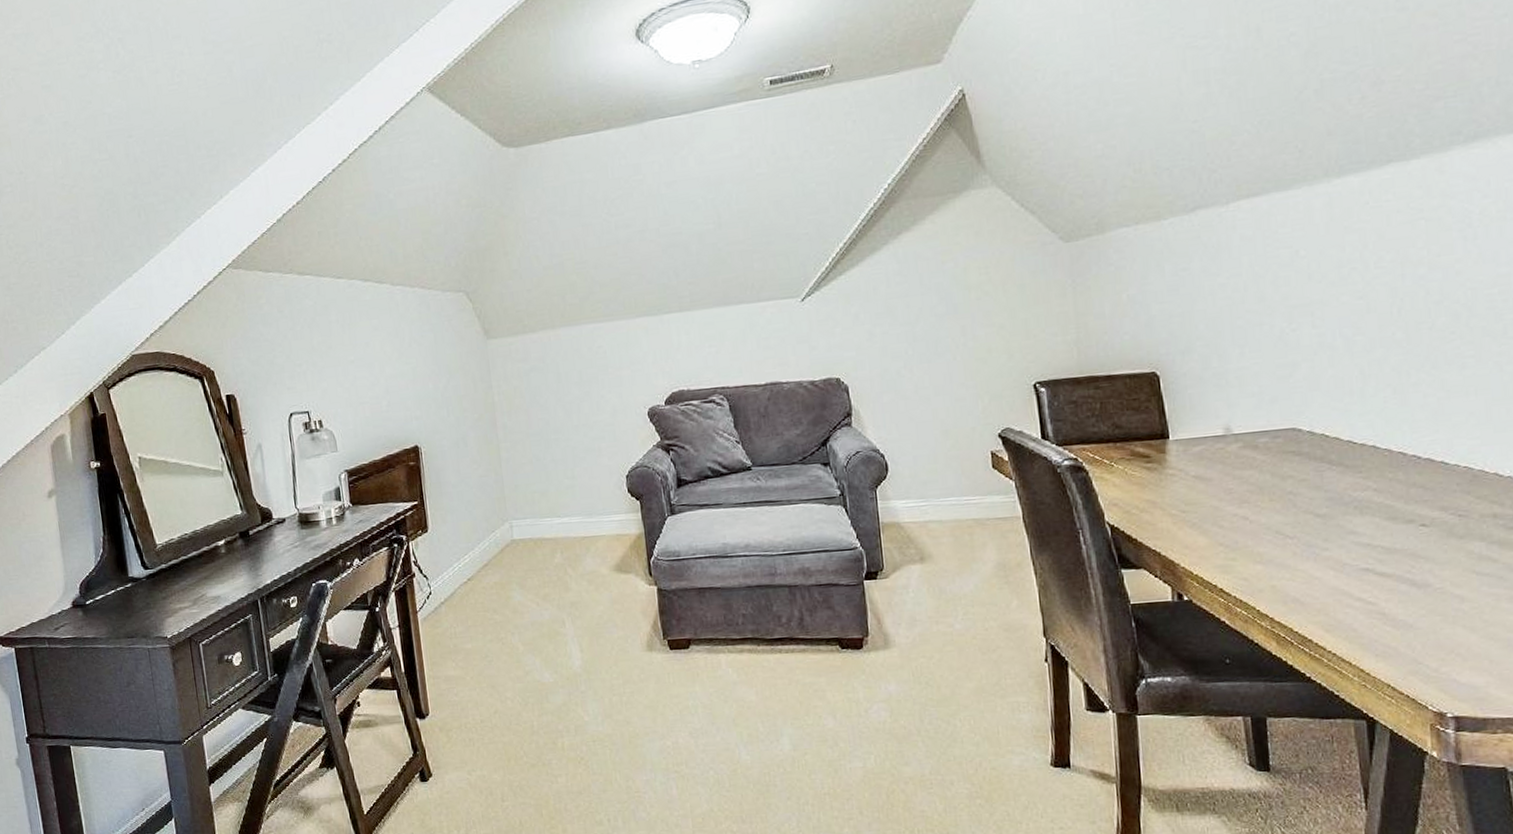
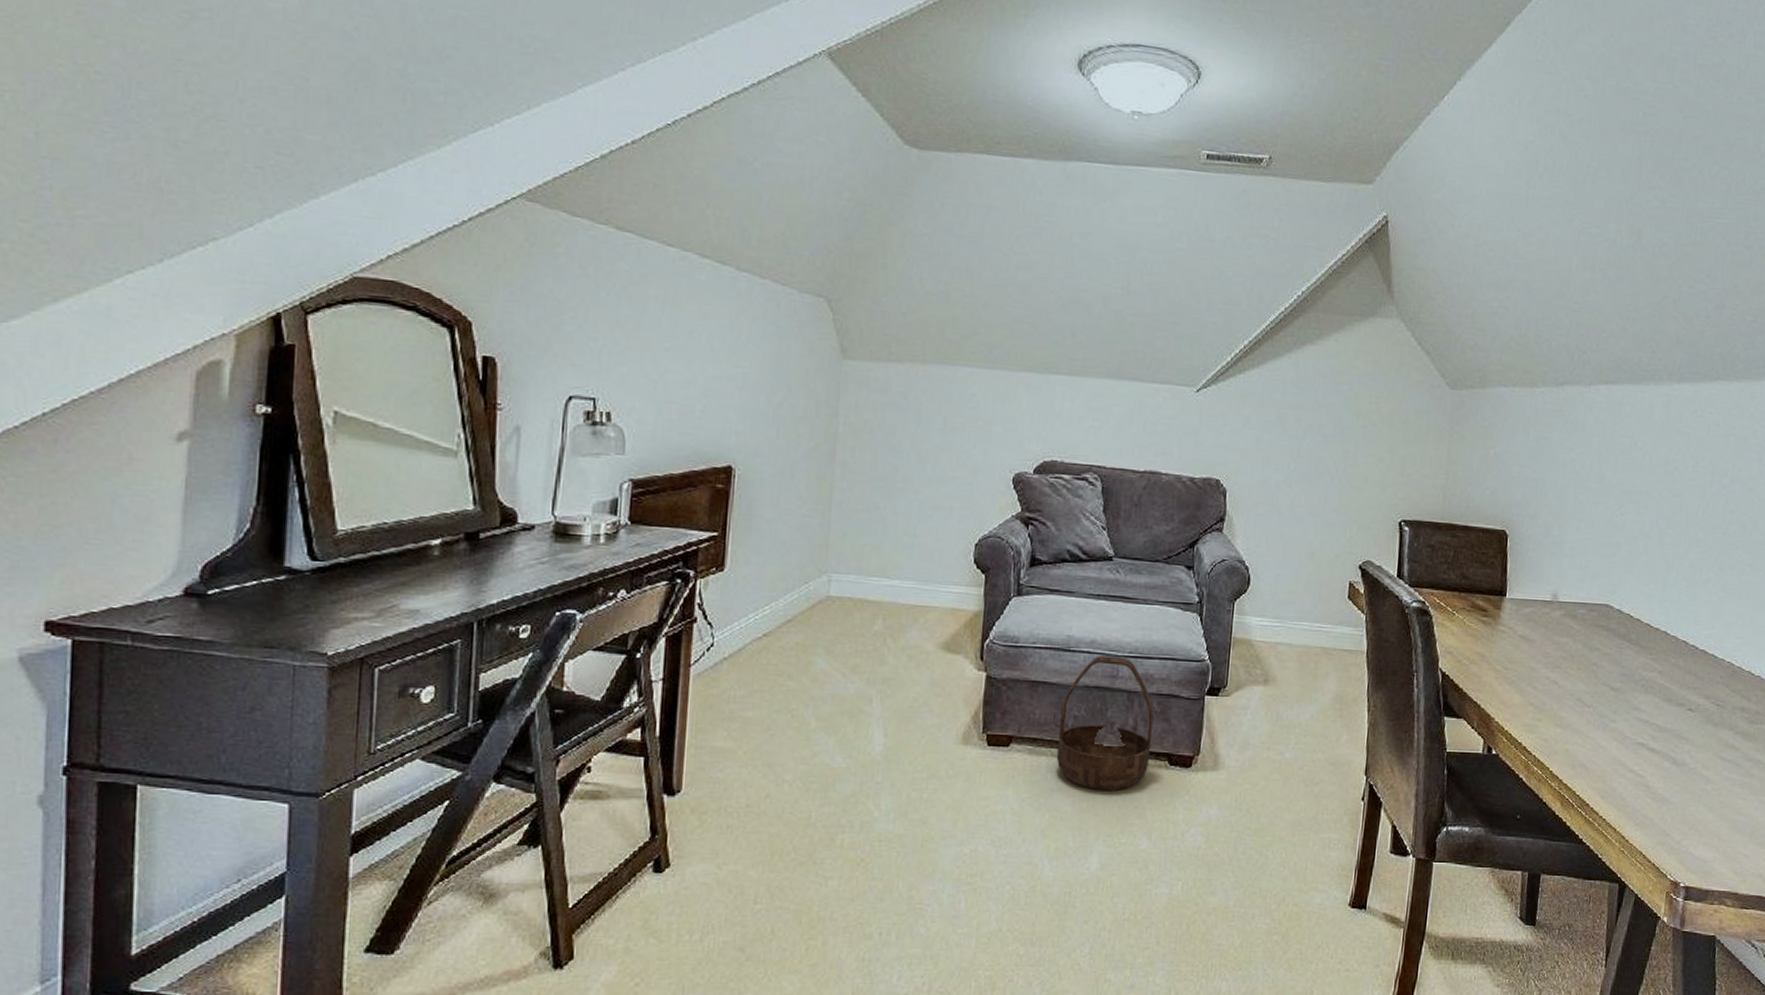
basket: none [729,556,821,679] -> present [1056,655,1154,790]

